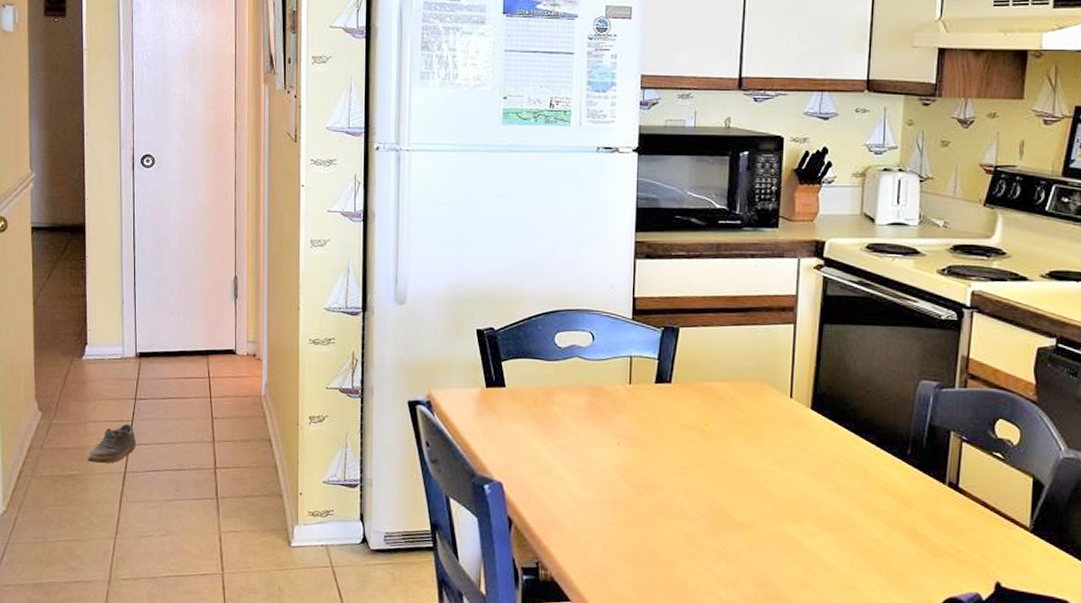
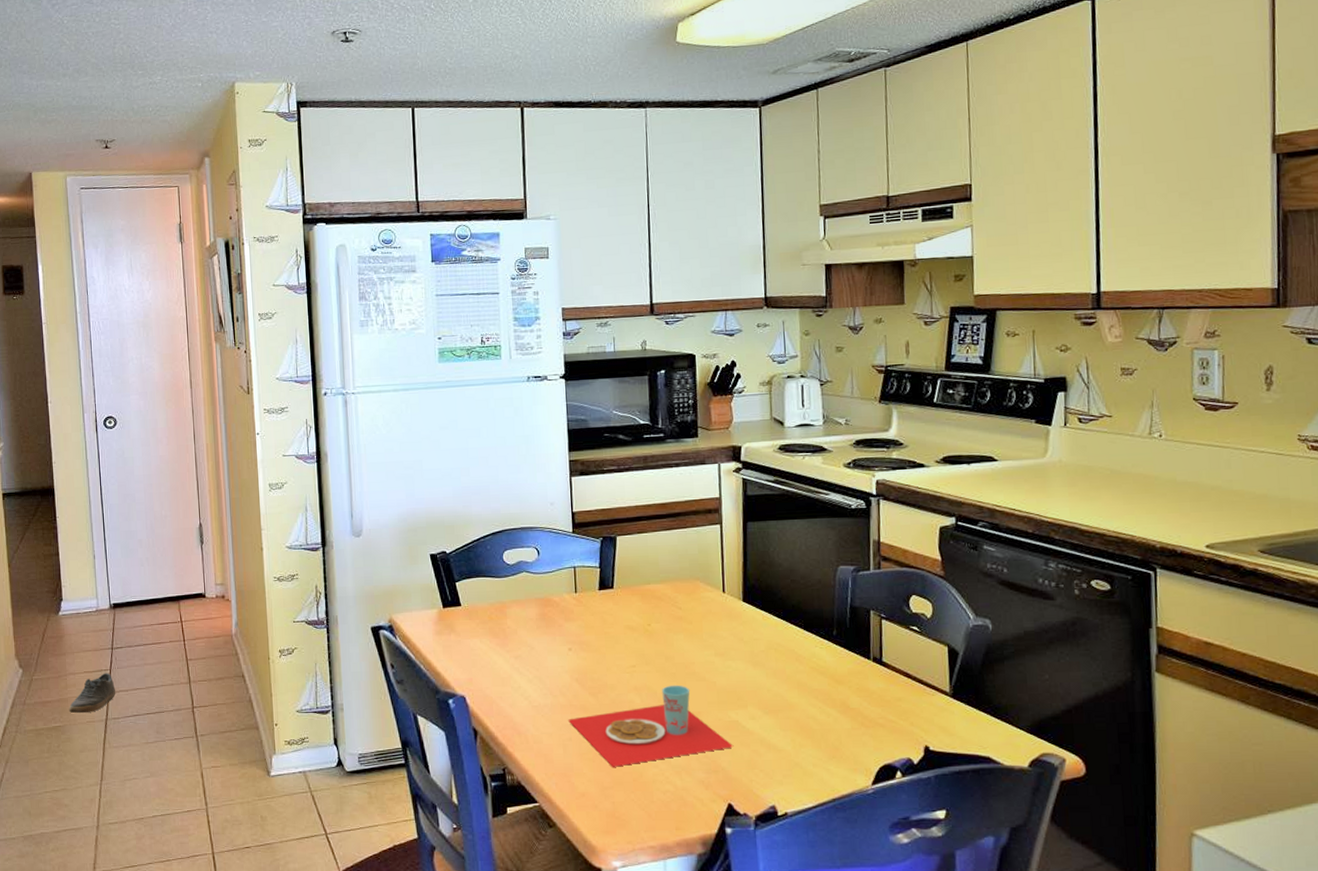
place setting: none [610,491,787,572] -> present [568,685,734,767]

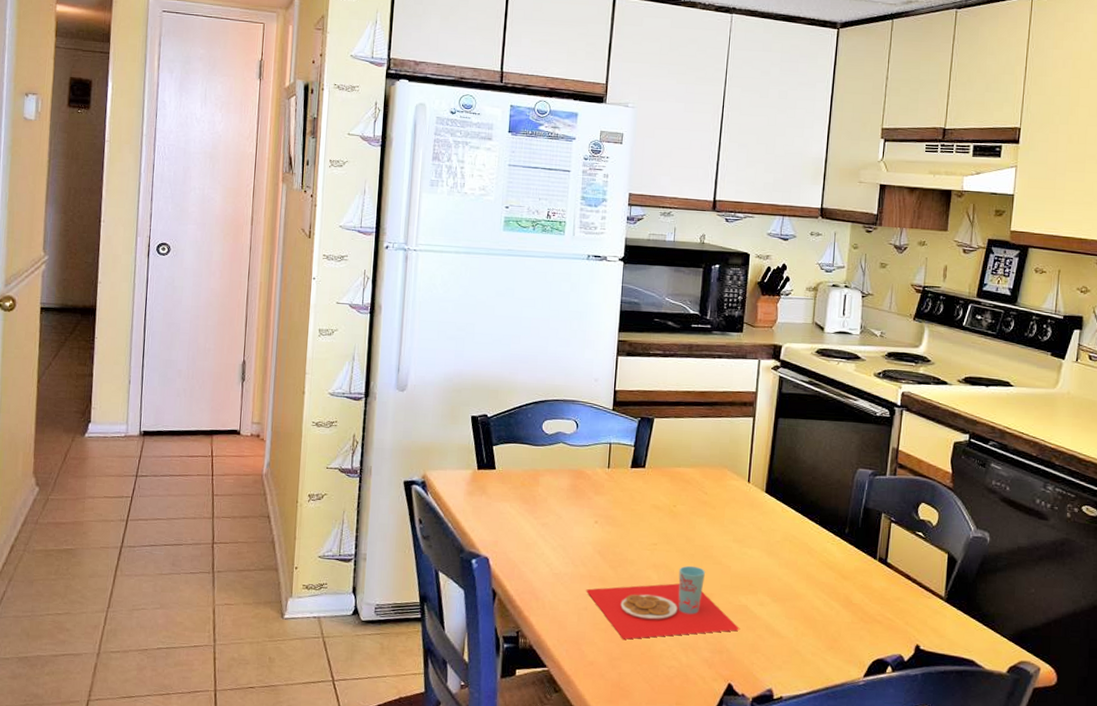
shoe: present [68,673,116,714] -> none [83,500,135,539]

